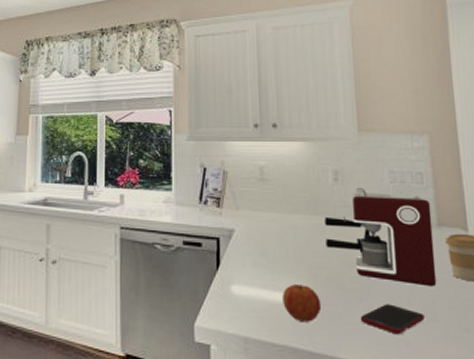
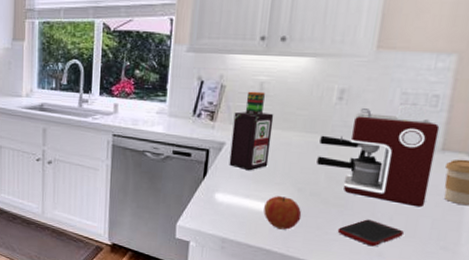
bottle: none [239,176,280,258] -> present [229,91,274,171]

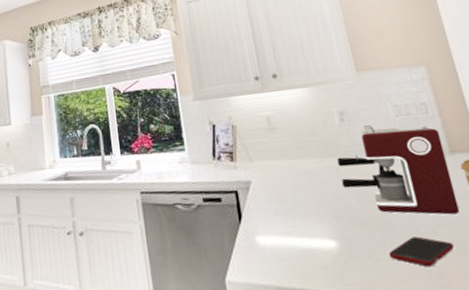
bottle: present [229,91,274,171] -> none [251,125,298,206]
apple: present [263,196,302,230] -> none [307,227,349,265]

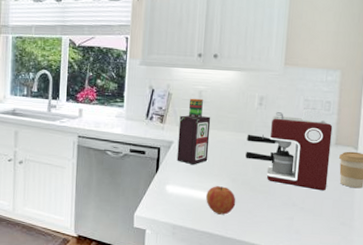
bottle: none [251,125,298,206] -> present [176,98,211,165]
apple: none [307,227,349,265] -> present [206,186,236,215]
cell phone: present [388,236,454,267] -> none [264,202,313,226]

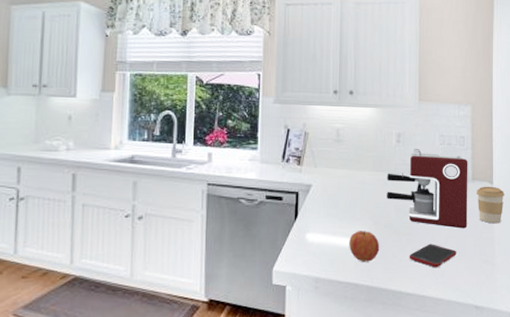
bottle: present [176,98,211,165] -> none [316,137,350,210]
cell phone: none [264,202,313,226] -> present [409,244,456,268]

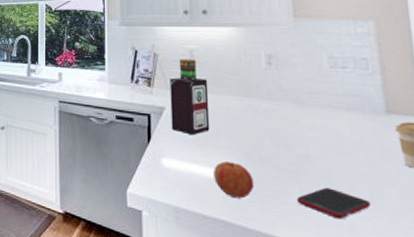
bottle: none [316,137,350,210] -> present [169,58,210,135]
coffee maker: present [386,144,468,229] -> none [256,67,385,175]

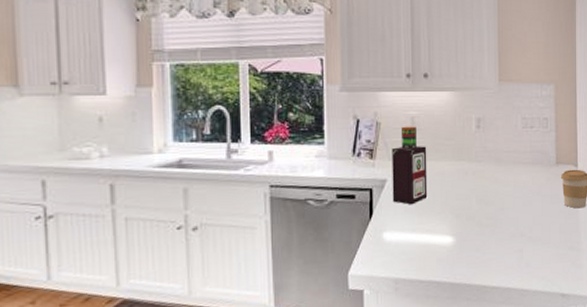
apple: present [213,161,255,199] -> none [429,225,462,259]
cell phone: present [296,187,370,220] -> none [493,233,541,259]

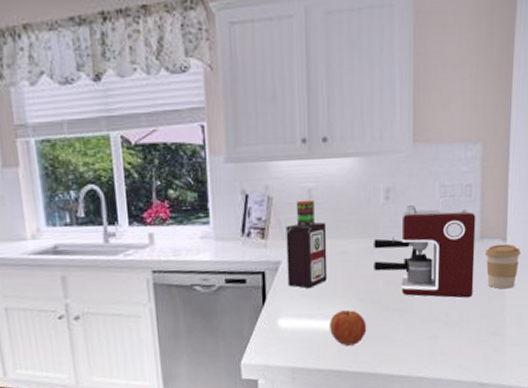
apple: none [429,225,462,259] -> present [330,310,367,346]
coffee maker: none [466,127,552,216] -> present [372,195,476,299]

